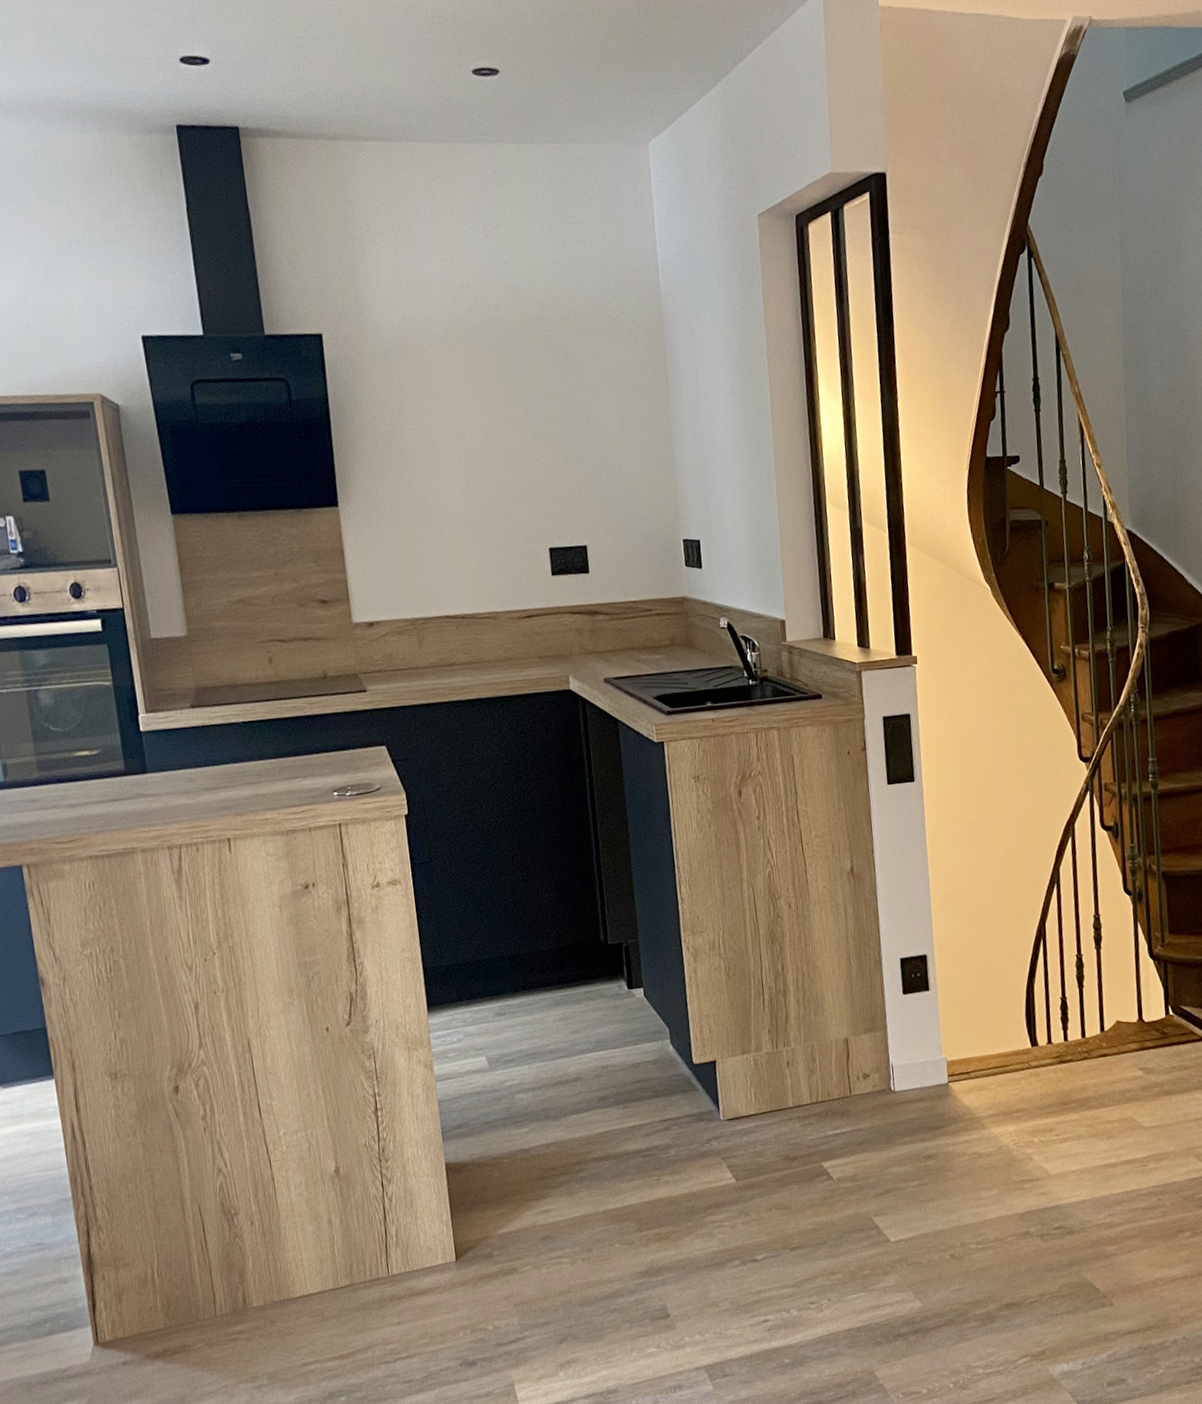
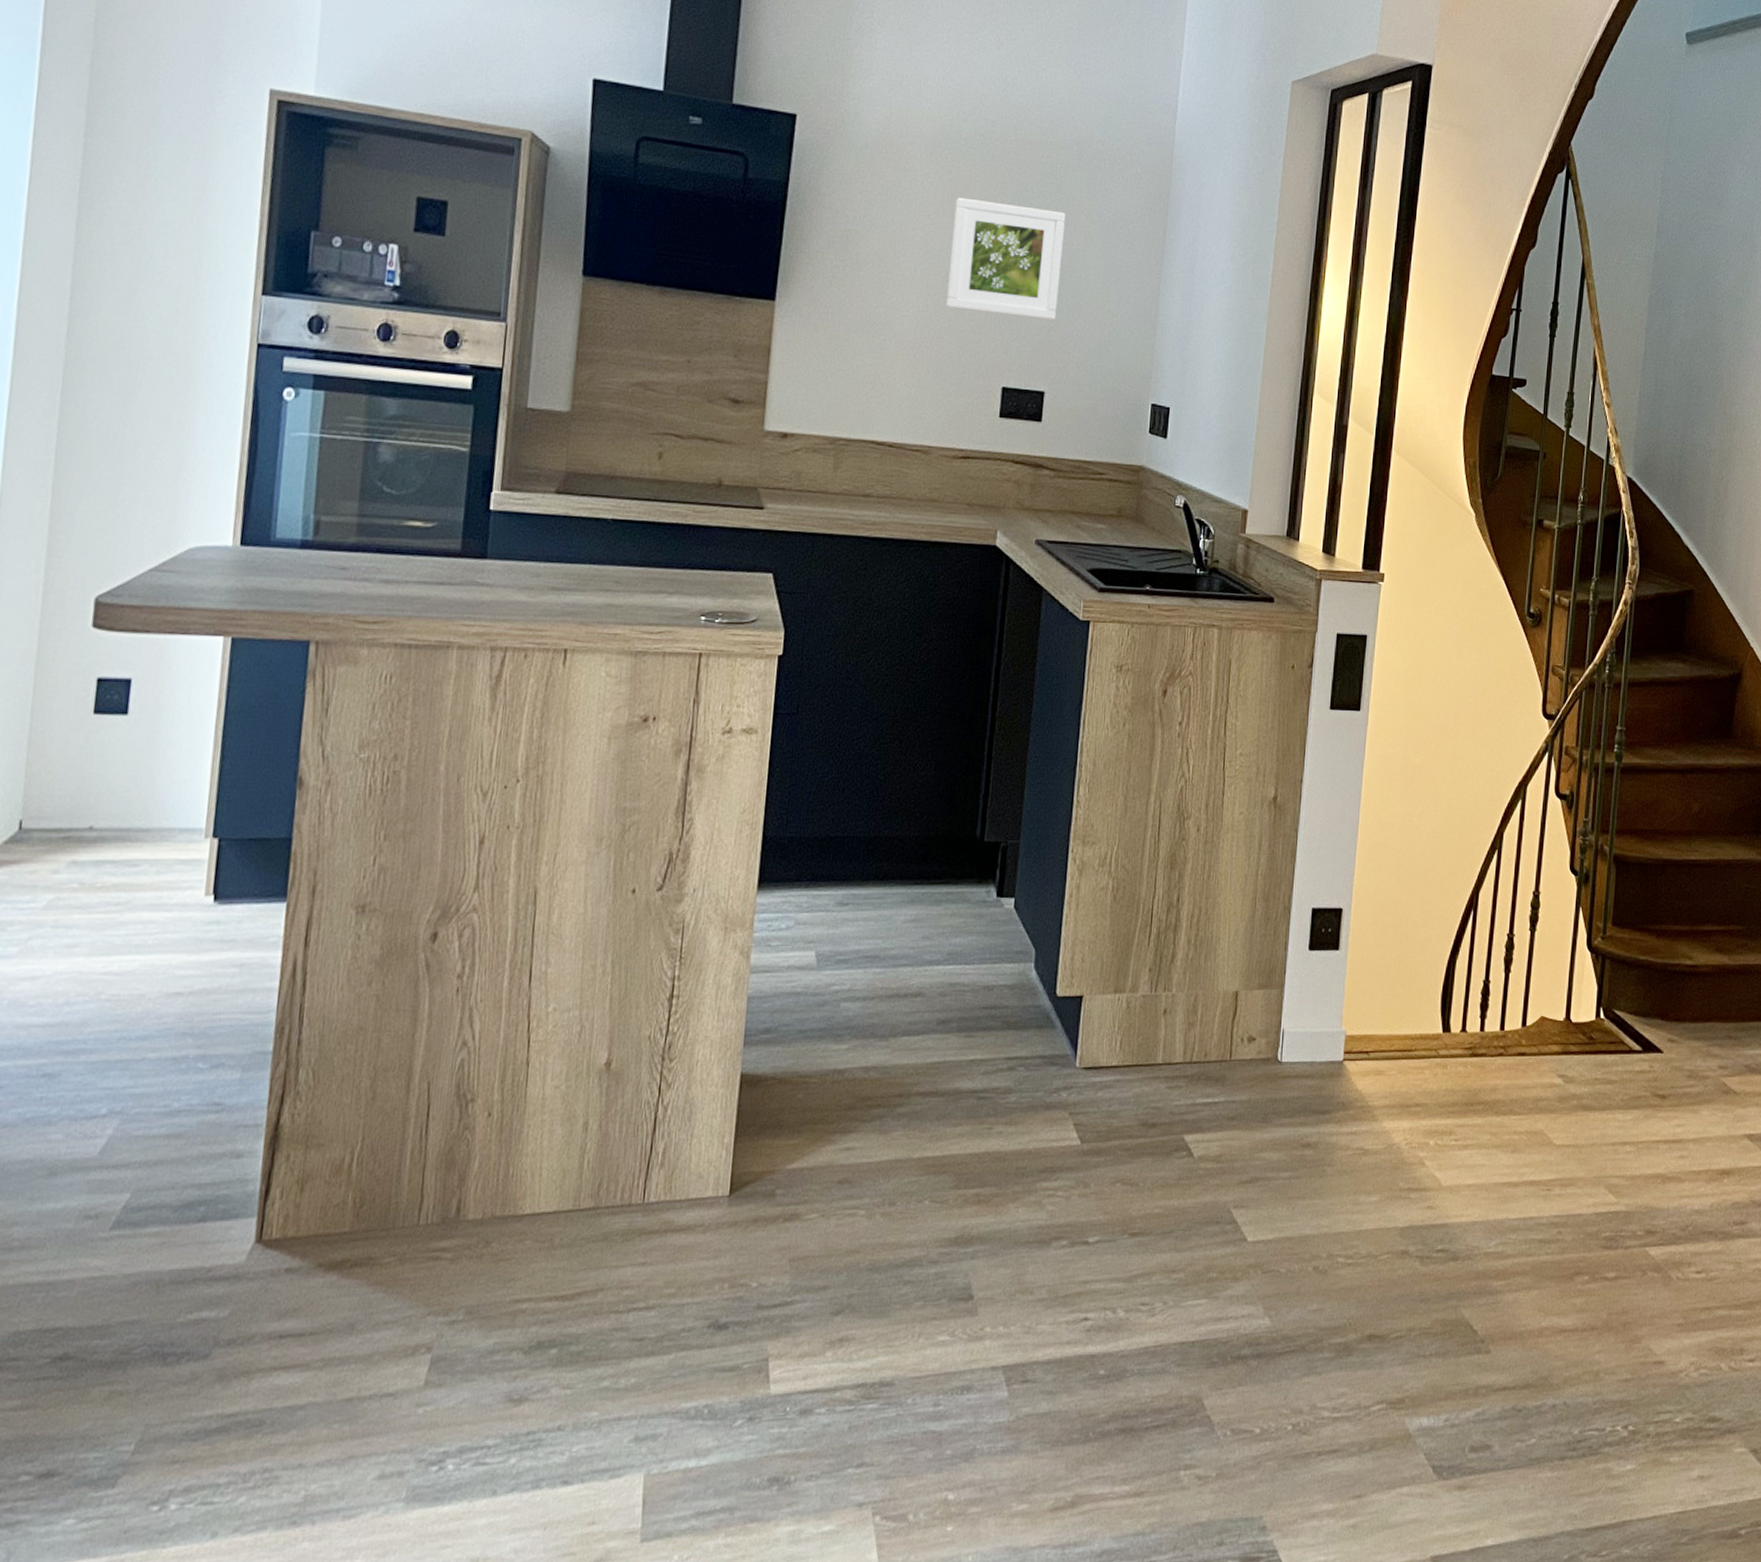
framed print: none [476,378,585,485] -> present [946,197,1066,321]

